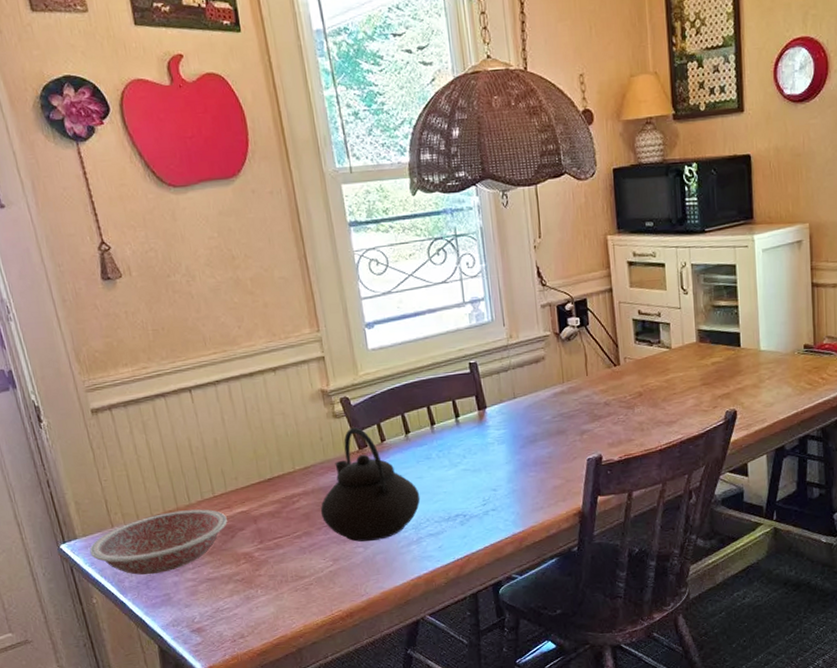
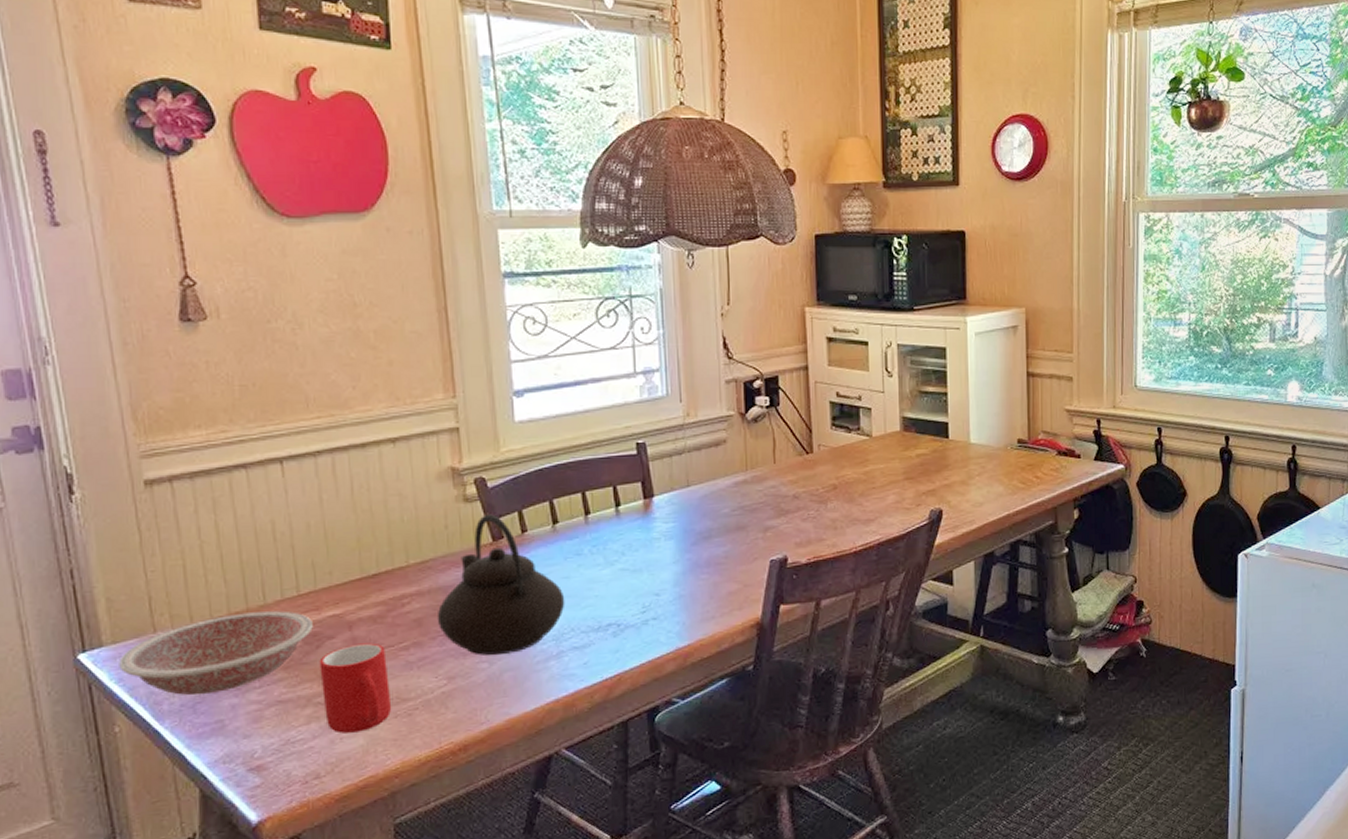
cup: none [235,533,293,604] -> present [319,643,392,734]

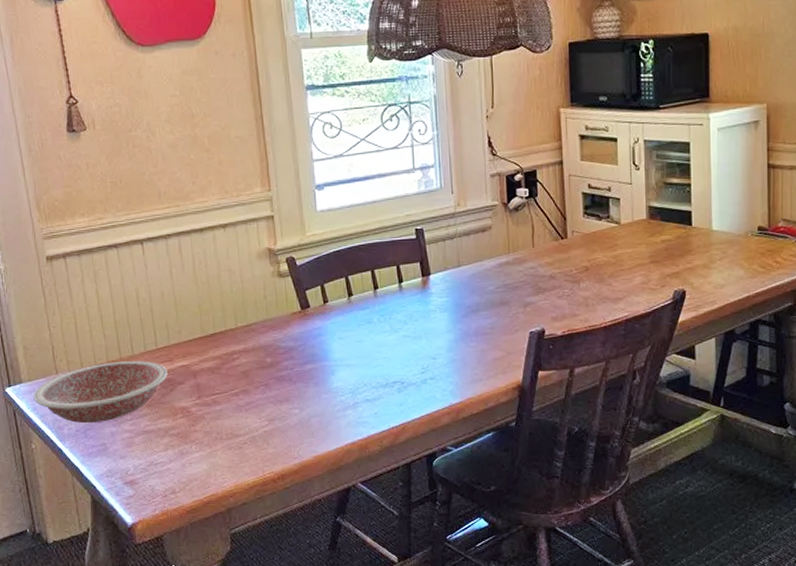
cup: present [319,643,392,734] -> none [173,389,227,459]
teapot: present [437,514,565,656] -> none [259,287,359,404]

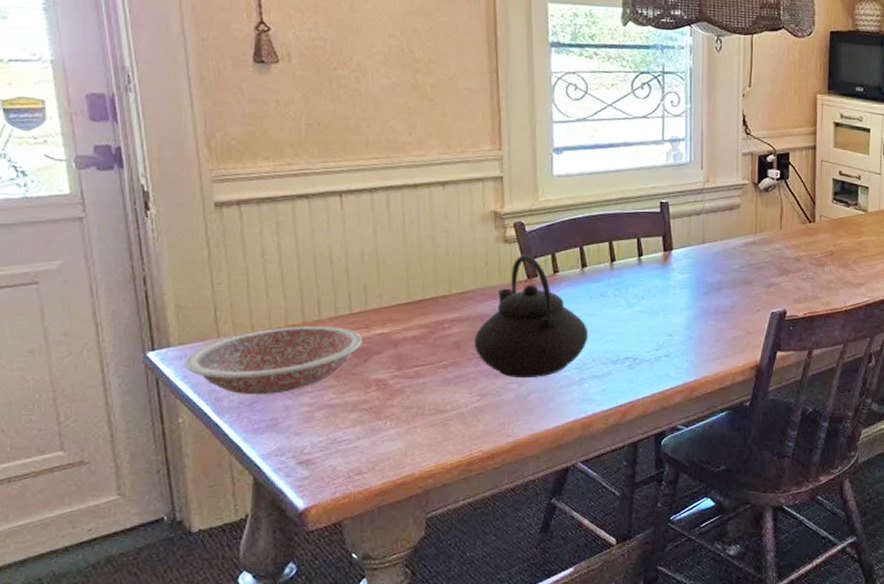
teapot: none [259,287,359,404] -> present [473,255,589,379]

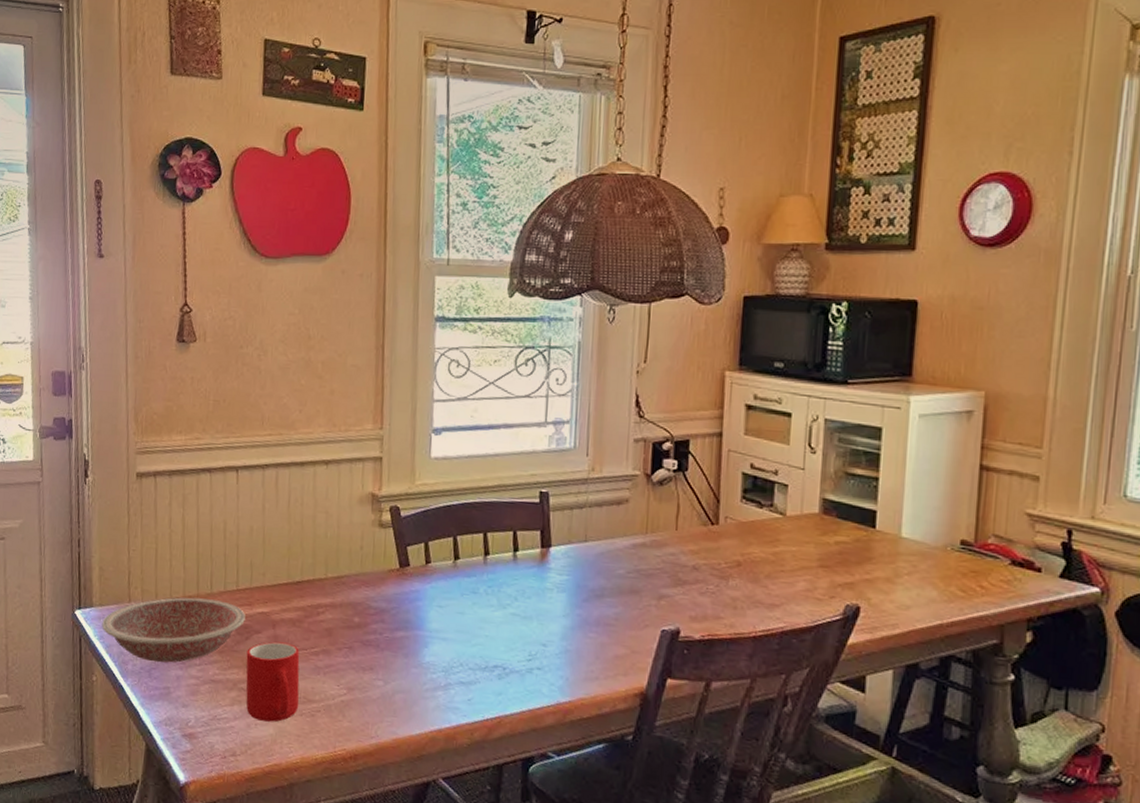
cup: none [366,360,430,437] -> present [246,641,300,722]
teapot: present [473,255,589,379] -> none [344,541,458,677]

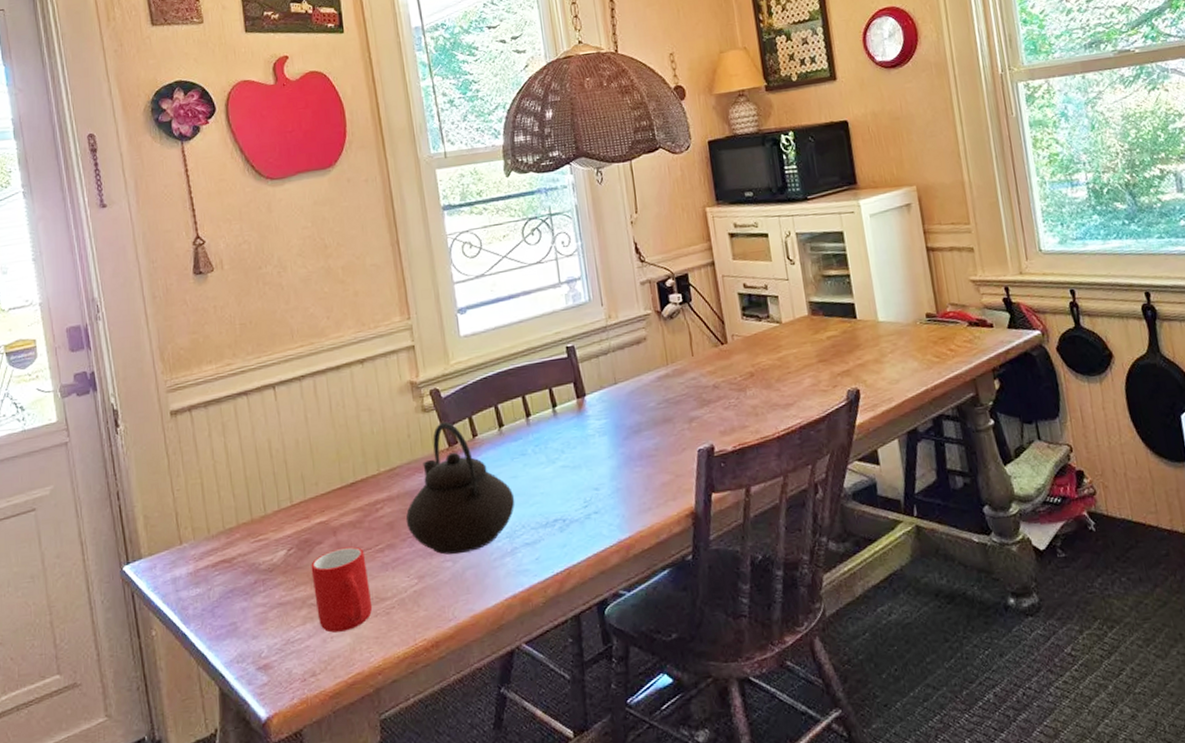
bowl: present [102,597,245,663] -> none [154,520,304,601]
teapot: none [344,541,458,677] -> present [405,421,515,555]

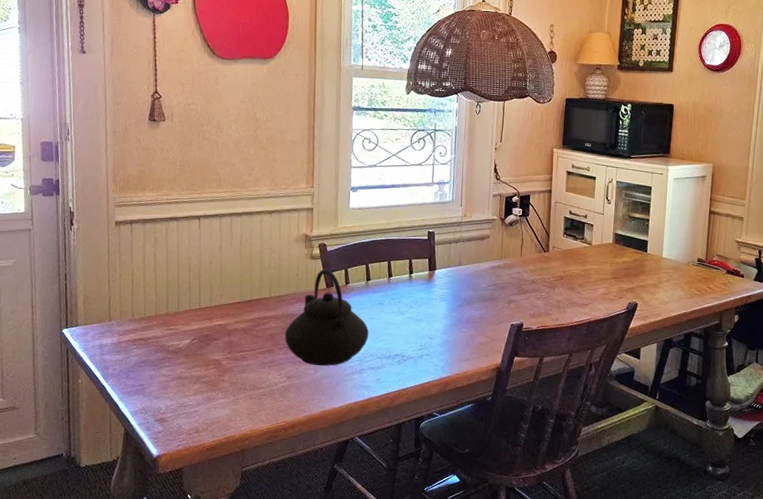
cup: present [311,546,373,633] -> none [207,345,250,405]

